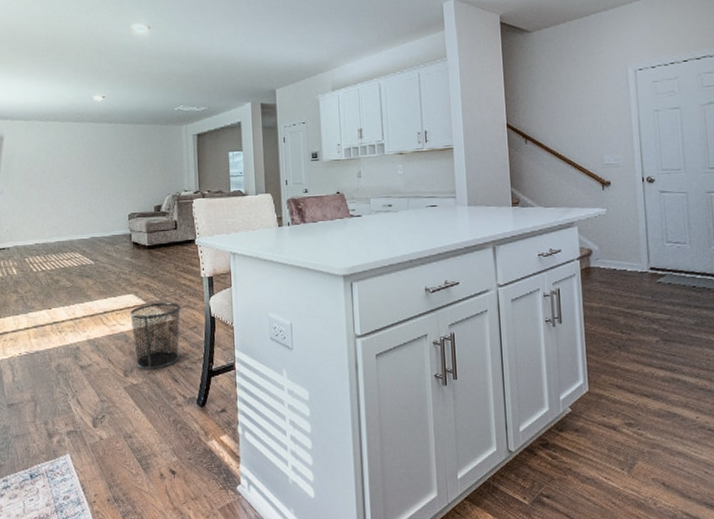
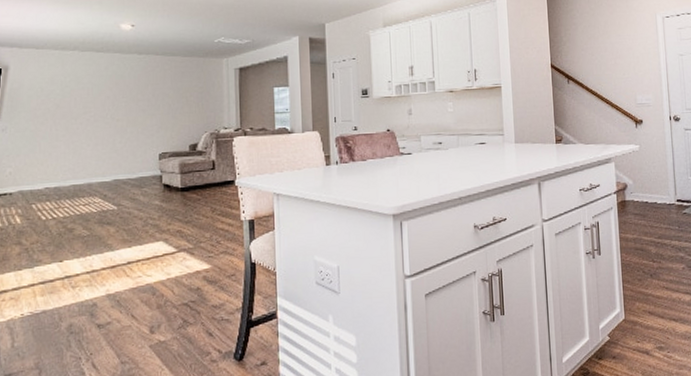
trash can: present [129,302,182,370] -> none [157,248,218,325]

